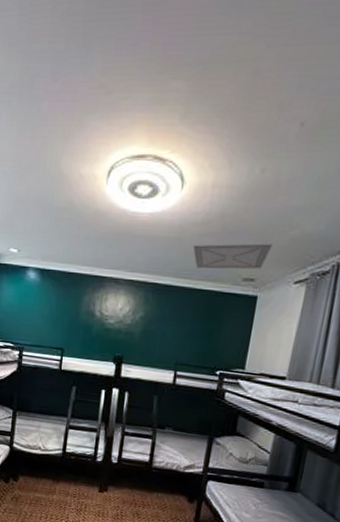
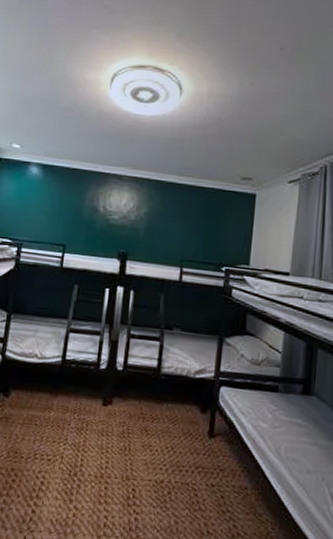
ceiling vent: present [192,243,273,269] -> none [193,145,266,170]

